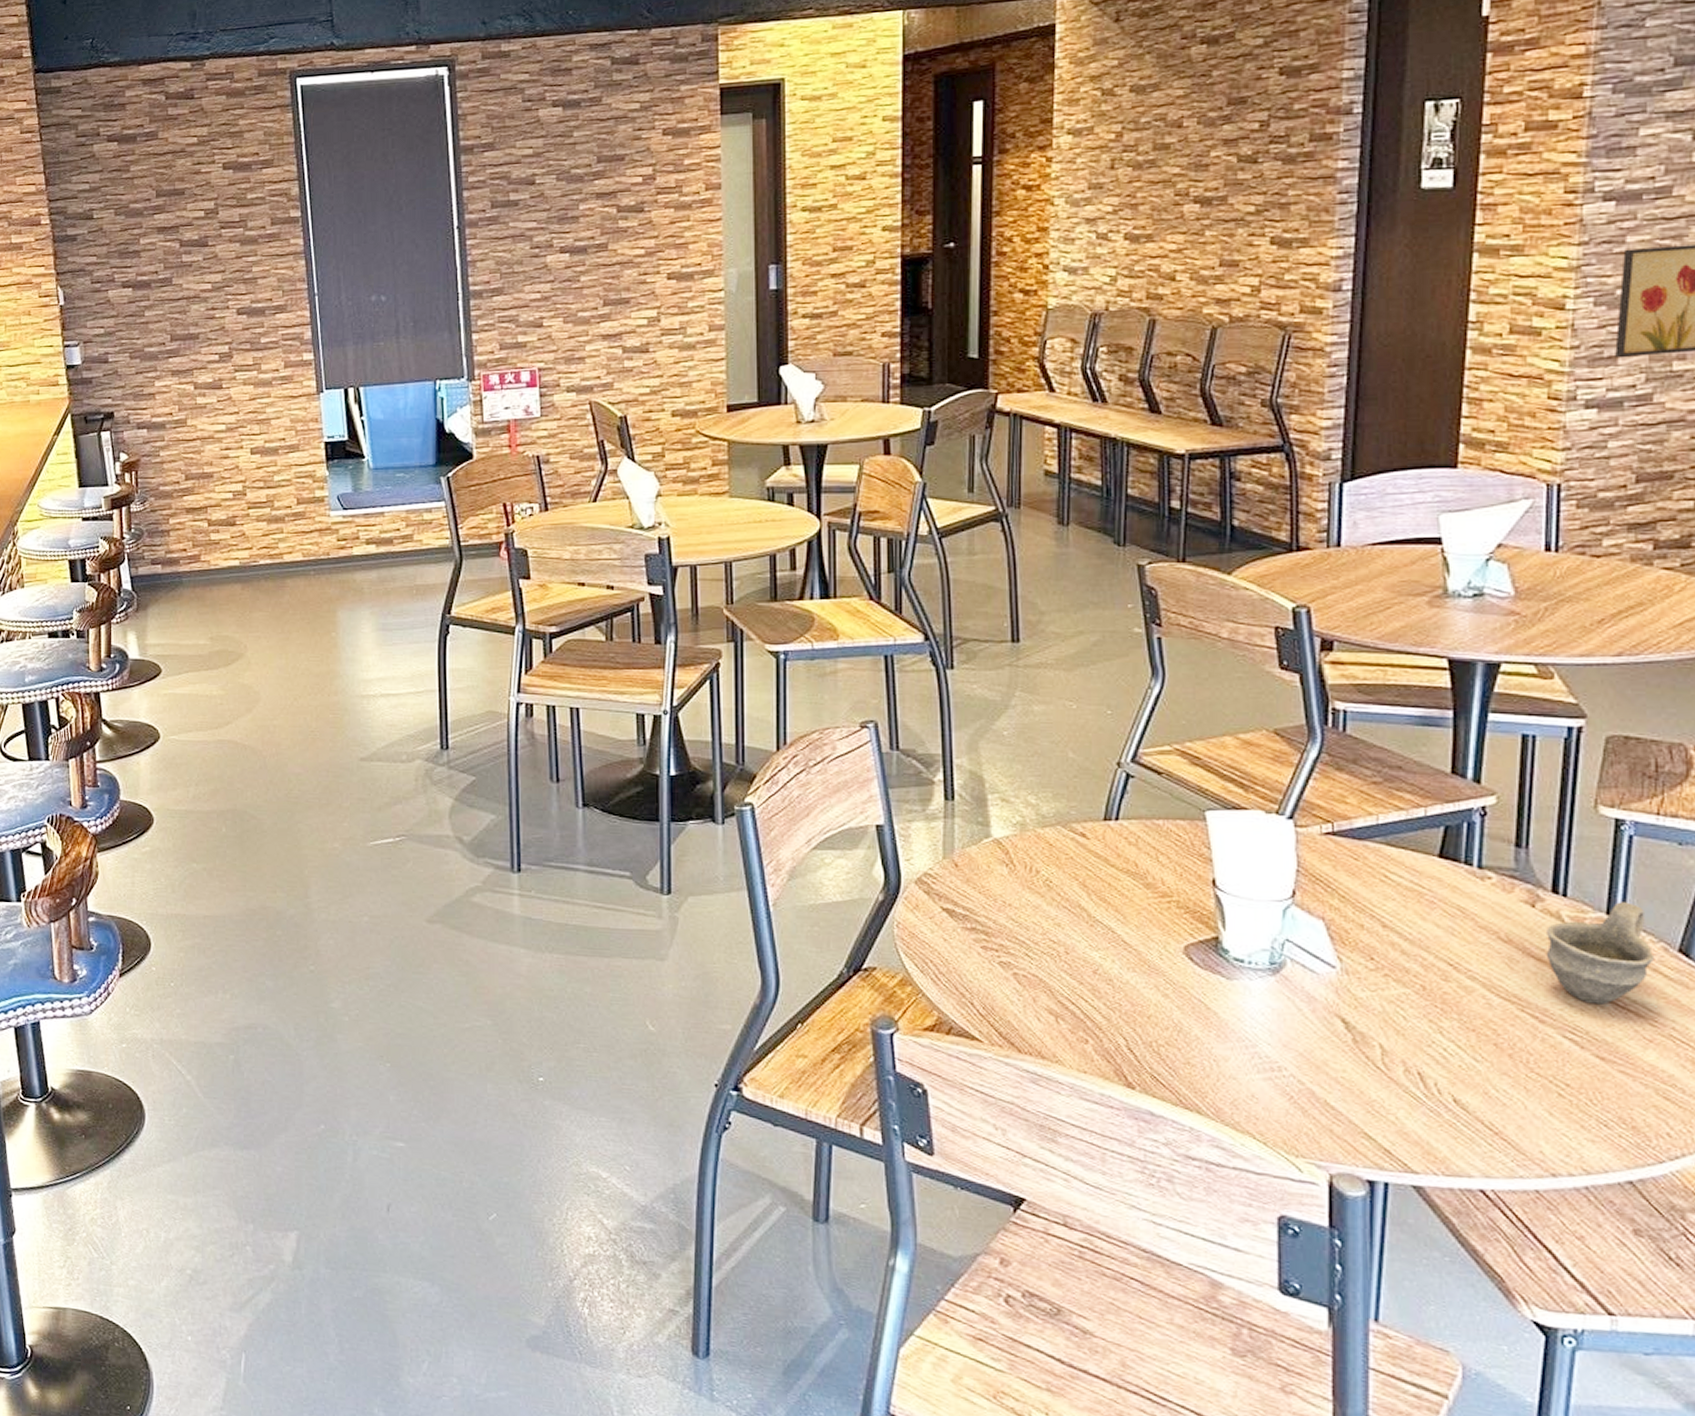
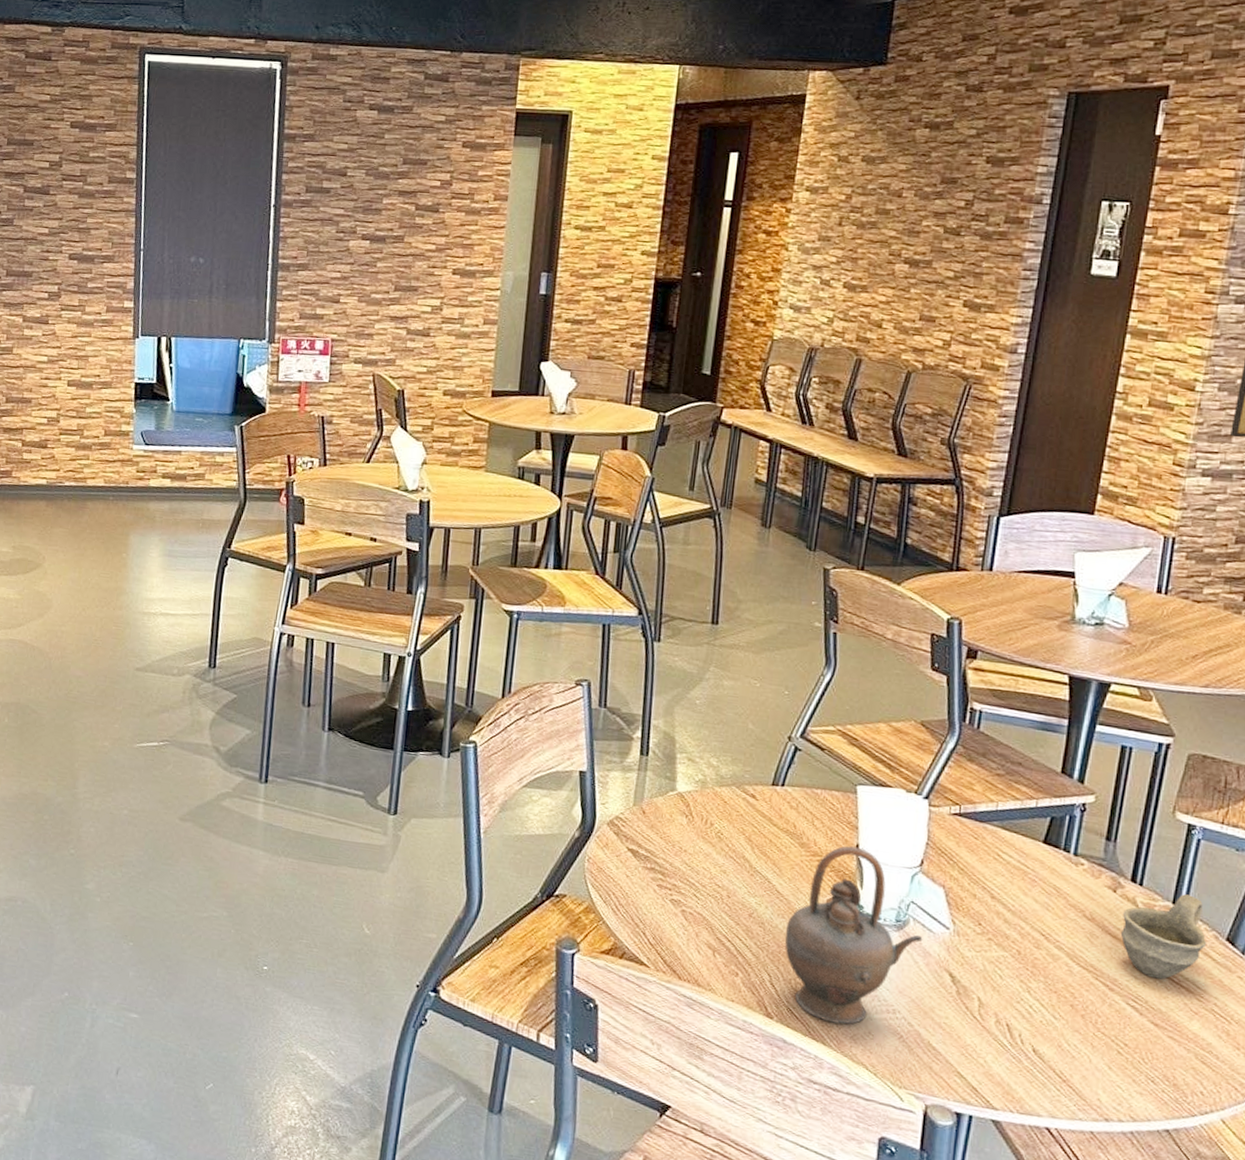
teapot: none [1138,882,1305,1089] -> present [784,846,923,1025]

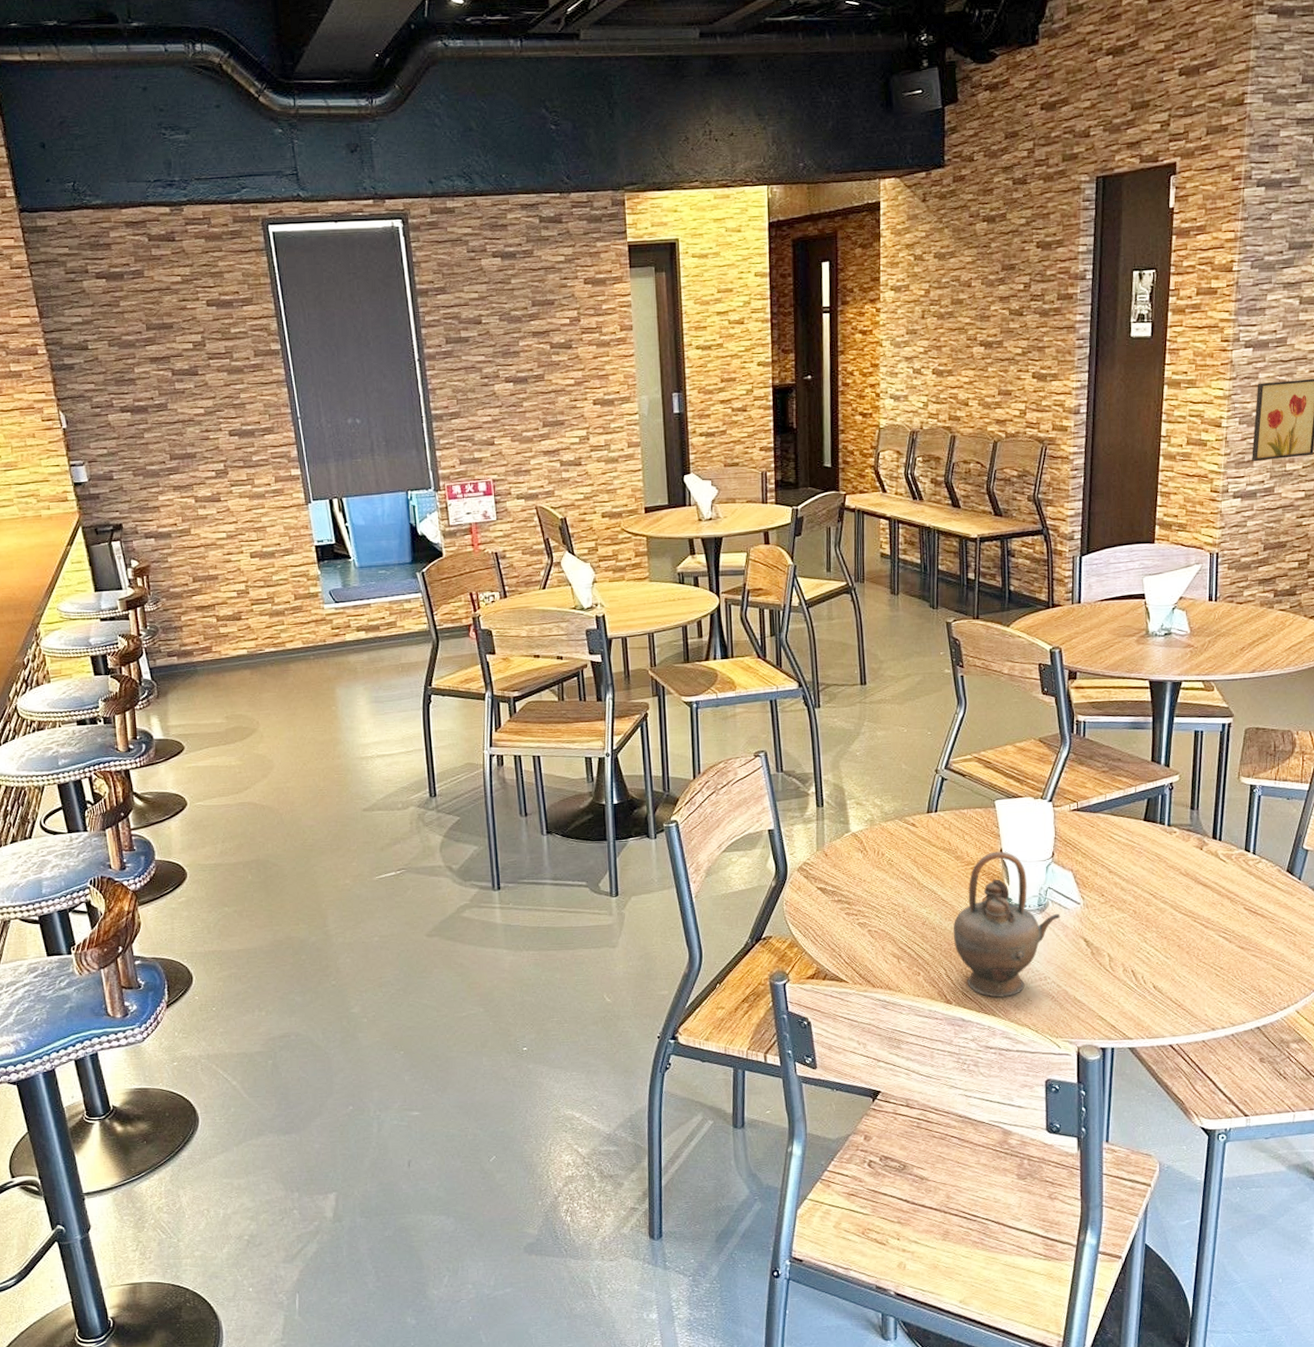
cup: present [1120,894,1207,980] -> none [1209,841,1273,912]

